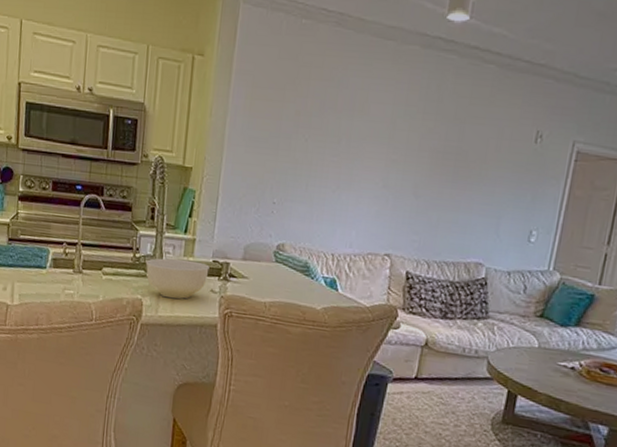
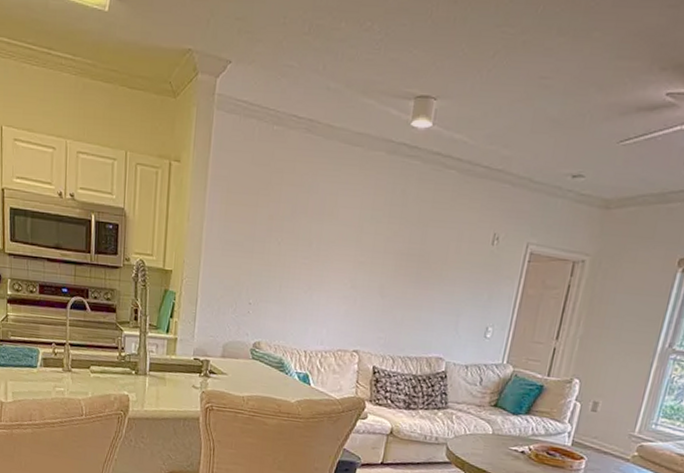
bowl: present [145,258,210,299] -> none [130,356,191,395]

